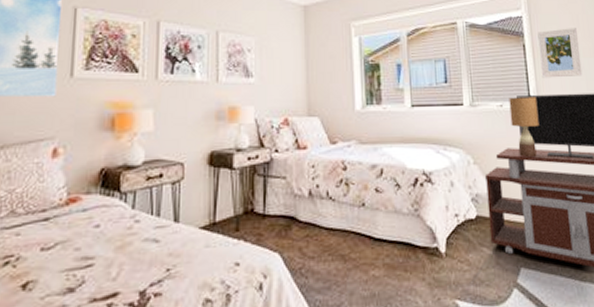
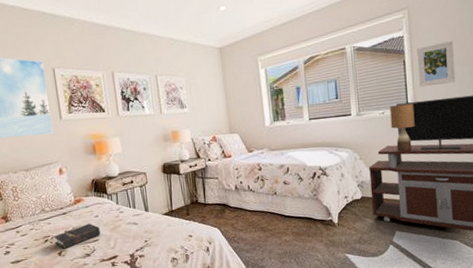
hardback book: none [20,236,99,279] -> present [54,223,101,249]

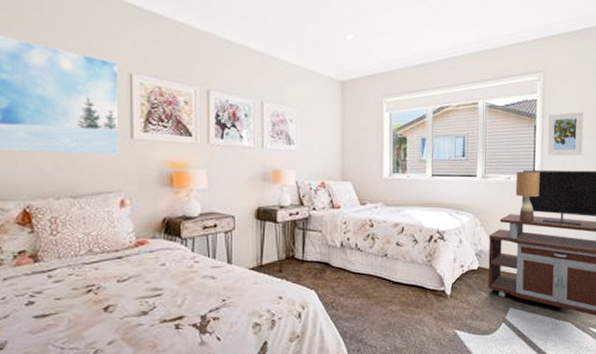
hardback book: present [54,223,101,249] -> none [101,272,165,304]

